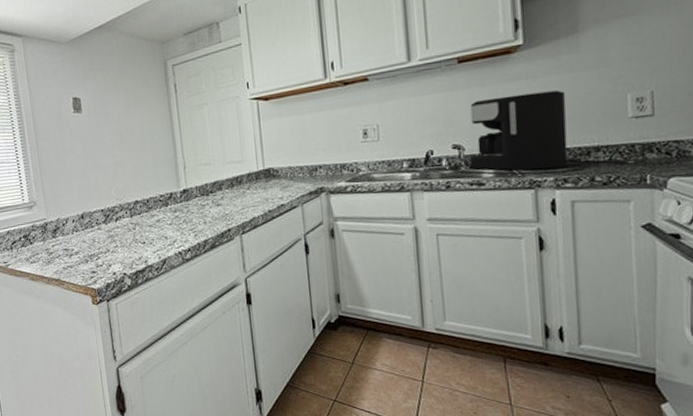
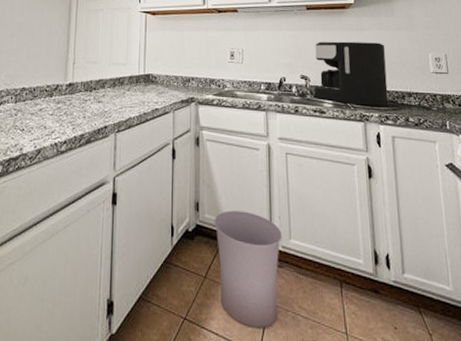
waste bin: none [357,298,436,404] -> present [214,210,282,328]

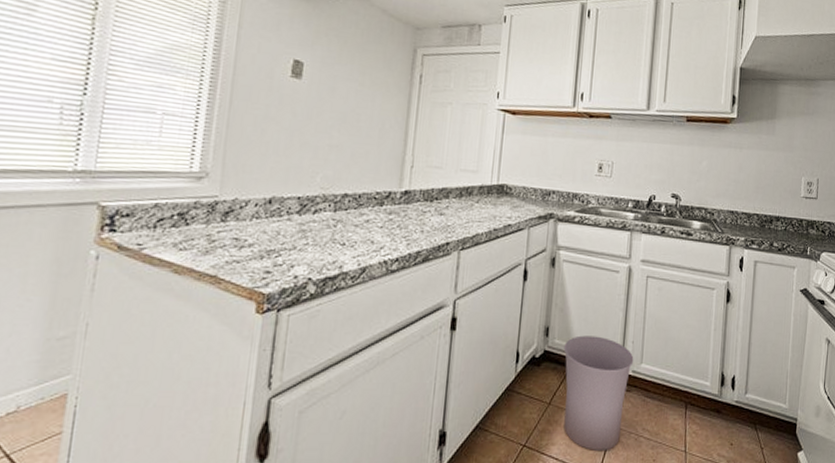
coffee maker: present [299,41,437,112] -> none [668,158,801,236]

